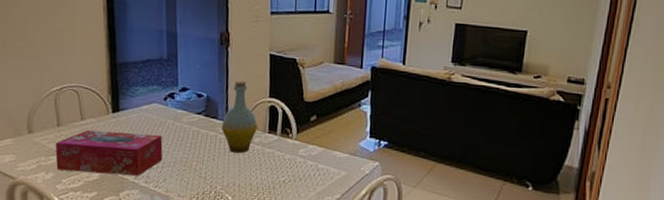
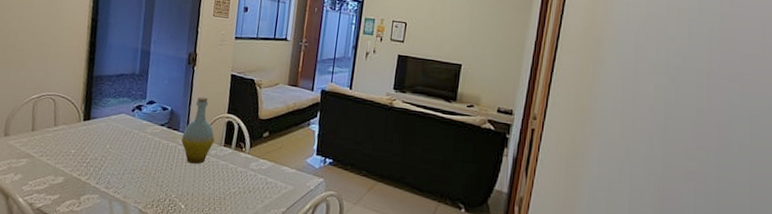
tissue box: present [55,130,163,176] -> none [25,135,126,181]

